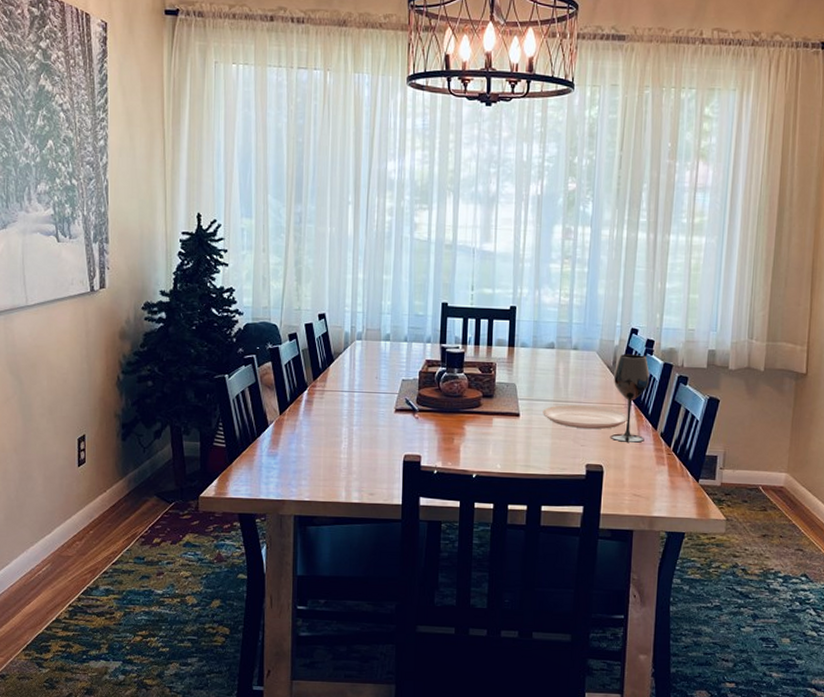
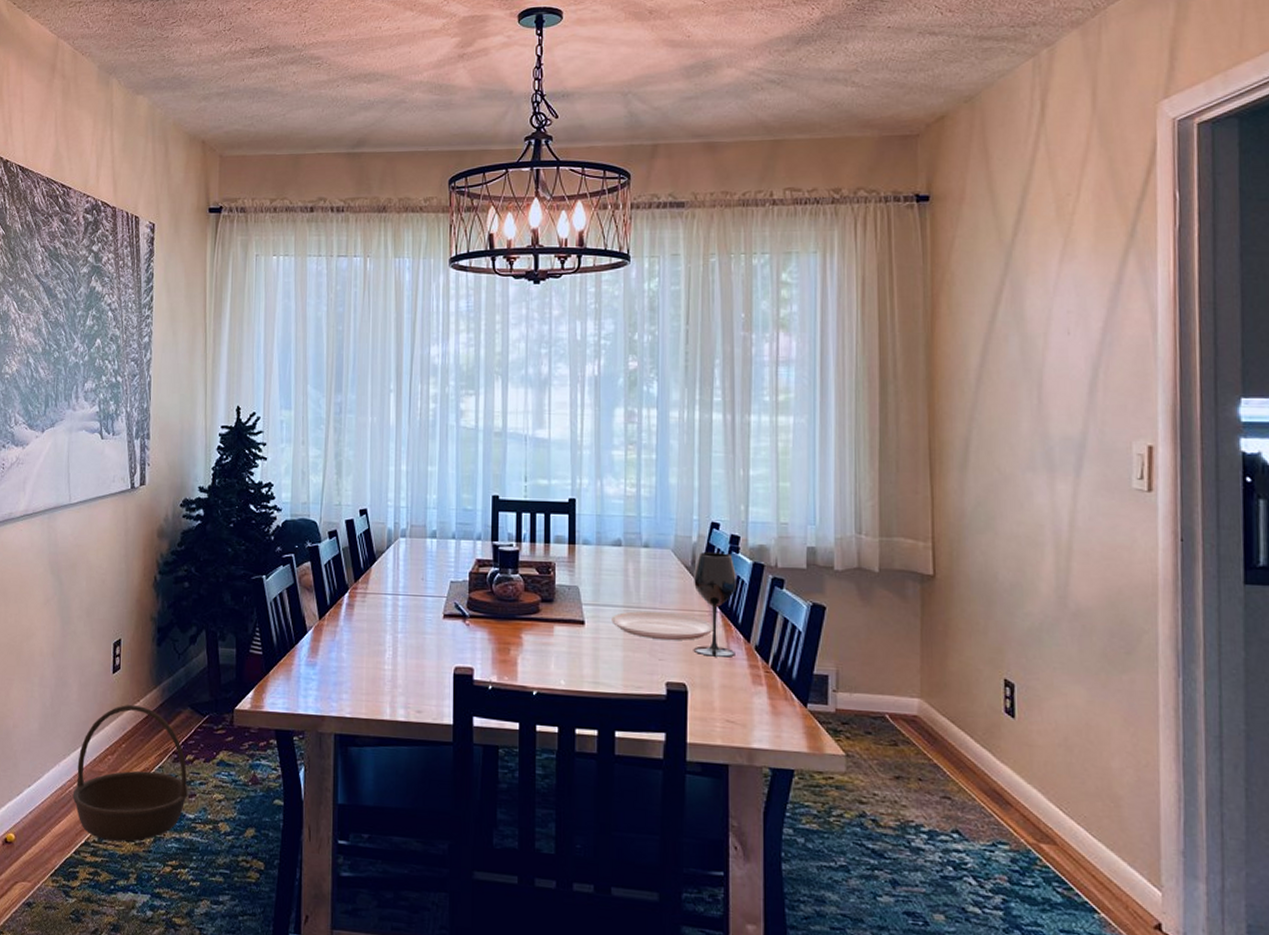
basket: none [42,495,157,617] -> present [72,705,189,842]

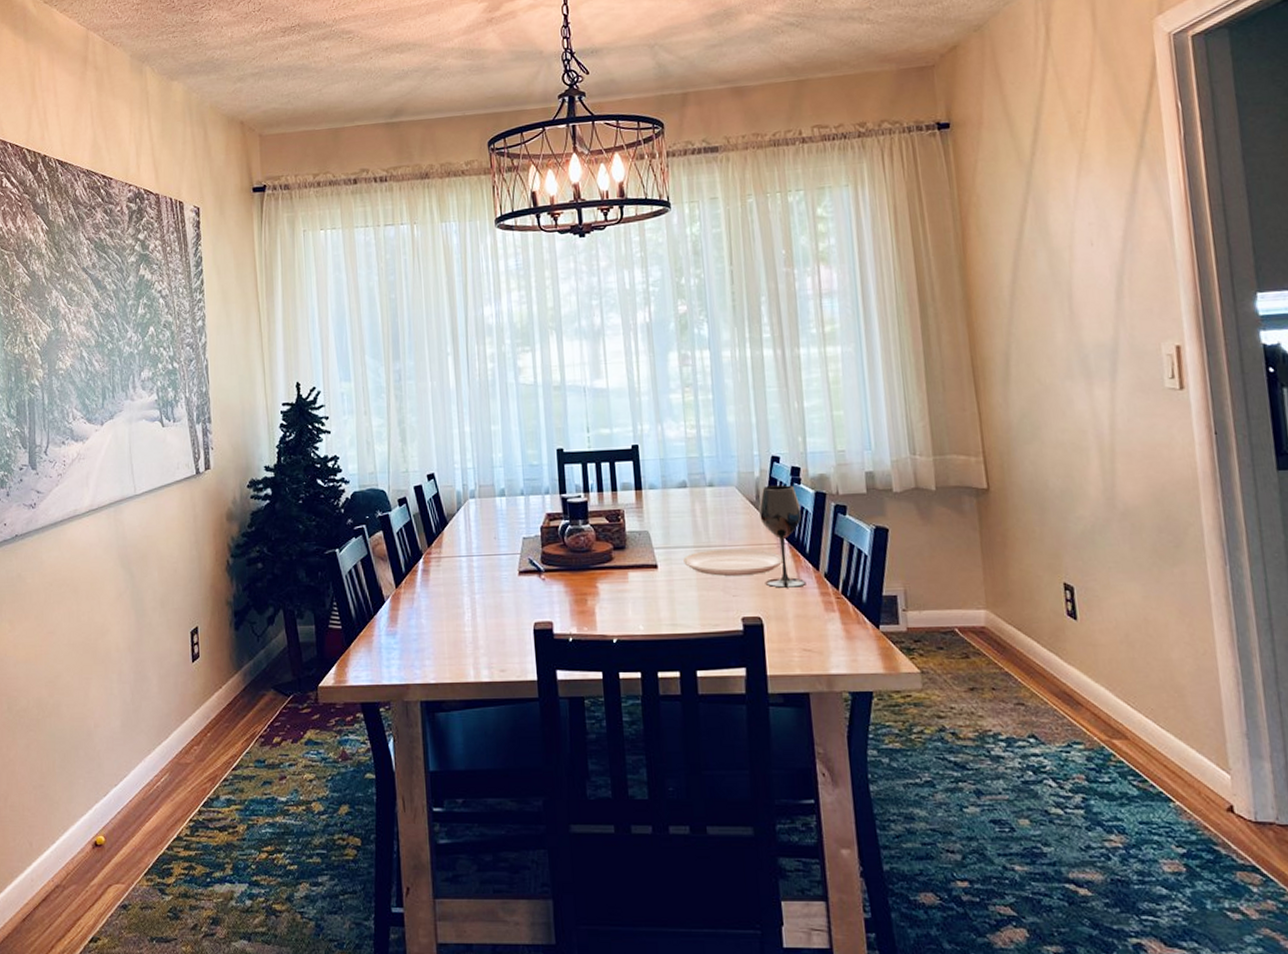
basket: present [72,705,189,842] -> none [160,692,279,832]

